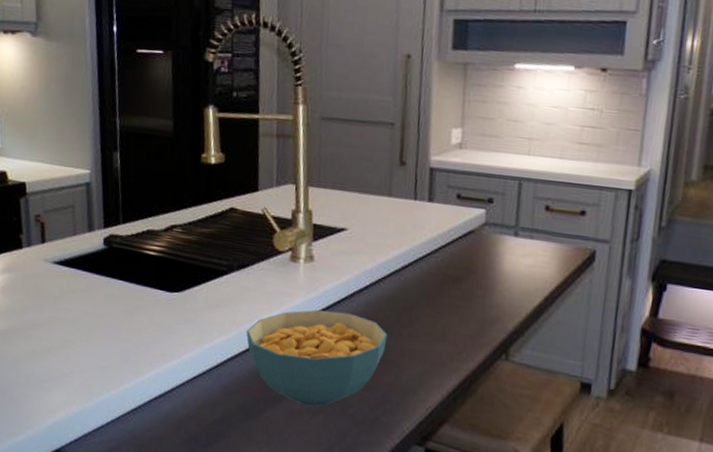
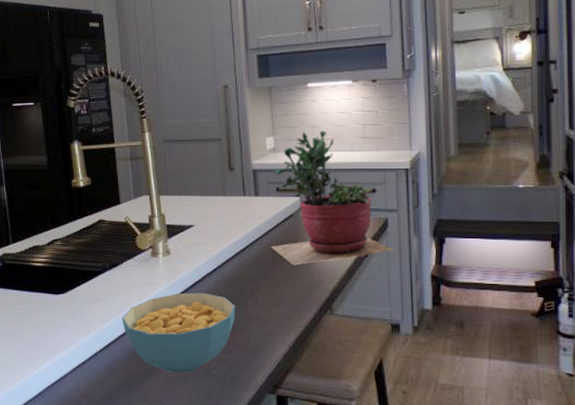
succulent plant: none [440,126,599,295] -> present [270,130,395,266]

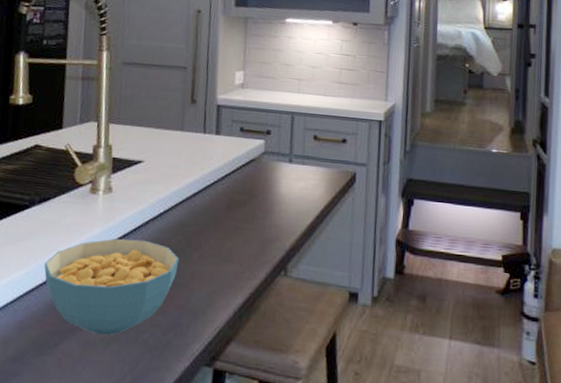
succulent plant: present [270,130,395,266] -> none [226,69,360,217]

